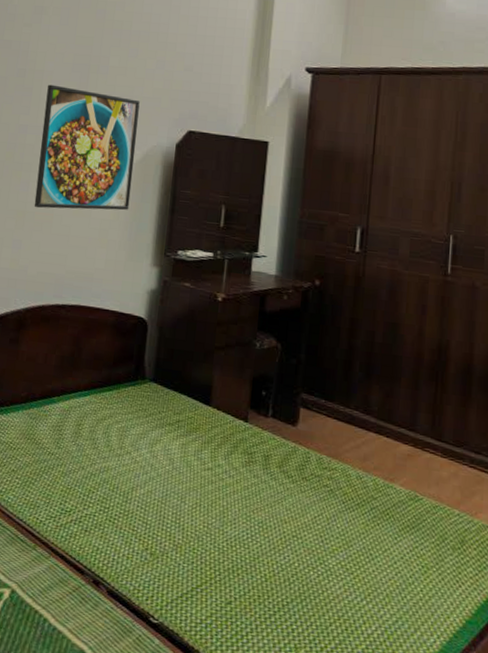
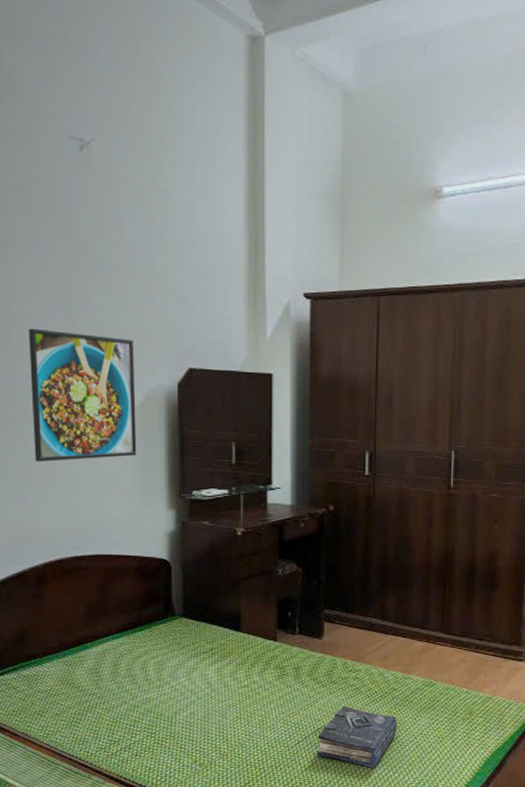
book: none [281,509,375,594] -> present [317,705,397,769]

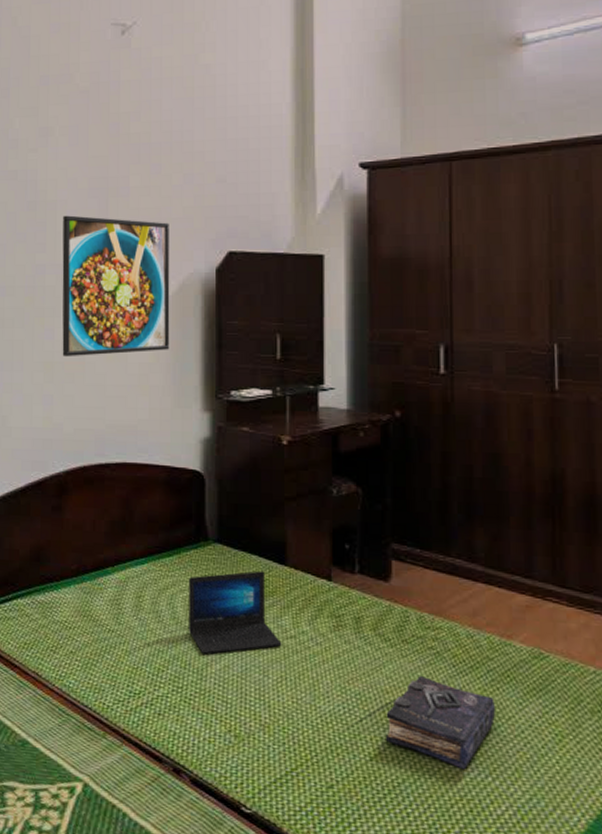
laptop: none [159,637,237,706] -> present [189,570,282,654]

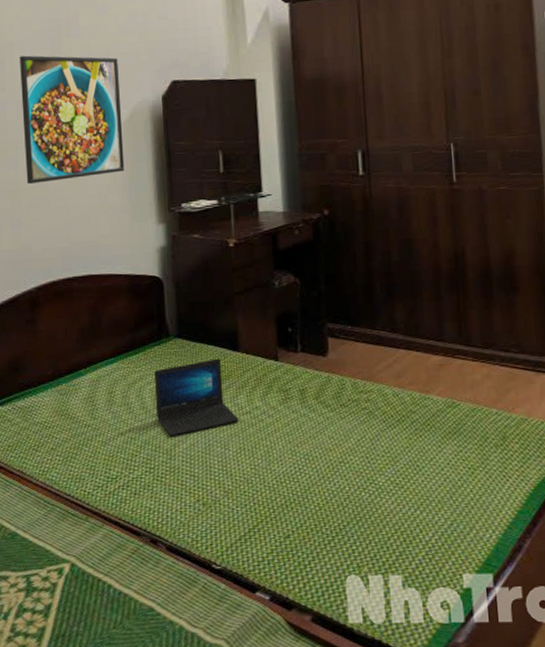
book: present [386,675,495,770] -> none [330,432,420,508]

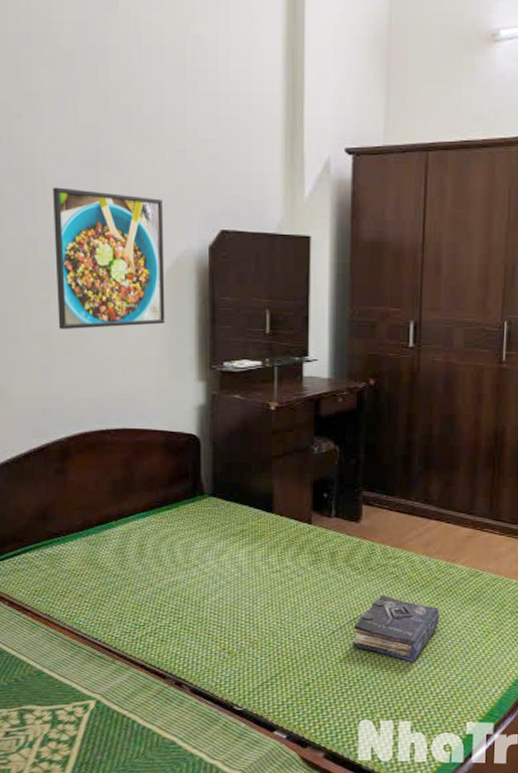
laptop: present [154,358,239,436] -> none [187,518,269,590]
book: none [330,432,420,508] -> present [353,594,439,663]

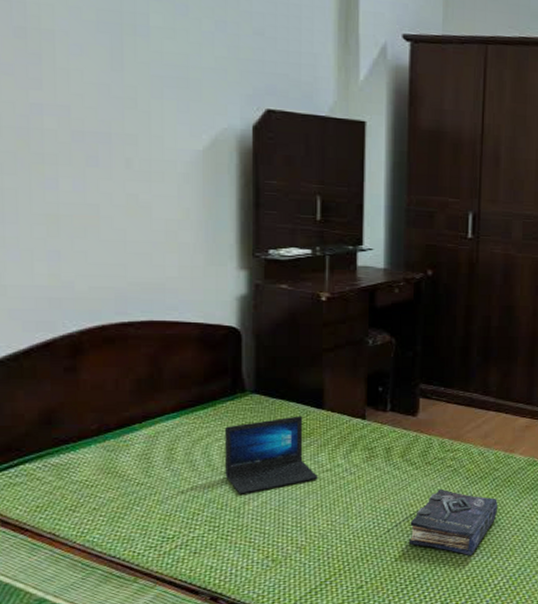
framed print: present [53,187,165,330] -> none [64,49,201,210]
laptop: none [187,518,269,590] -> present [225,416,318,494]

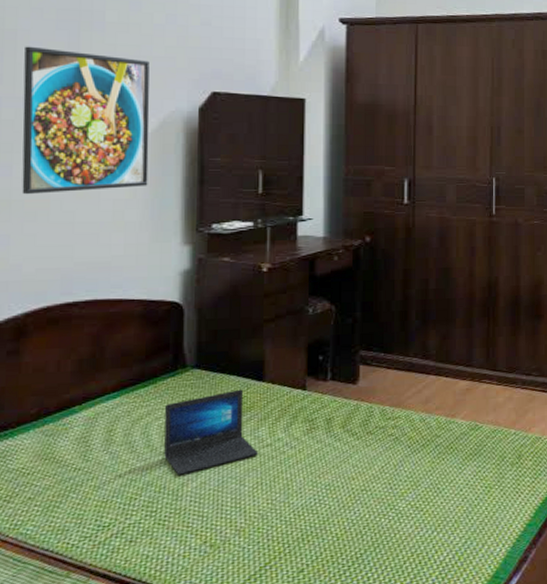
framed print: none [64,49,201,210] -> present [22,46,150,195]
book: present [409,488,498,556] -> none [351,459,440,531]

